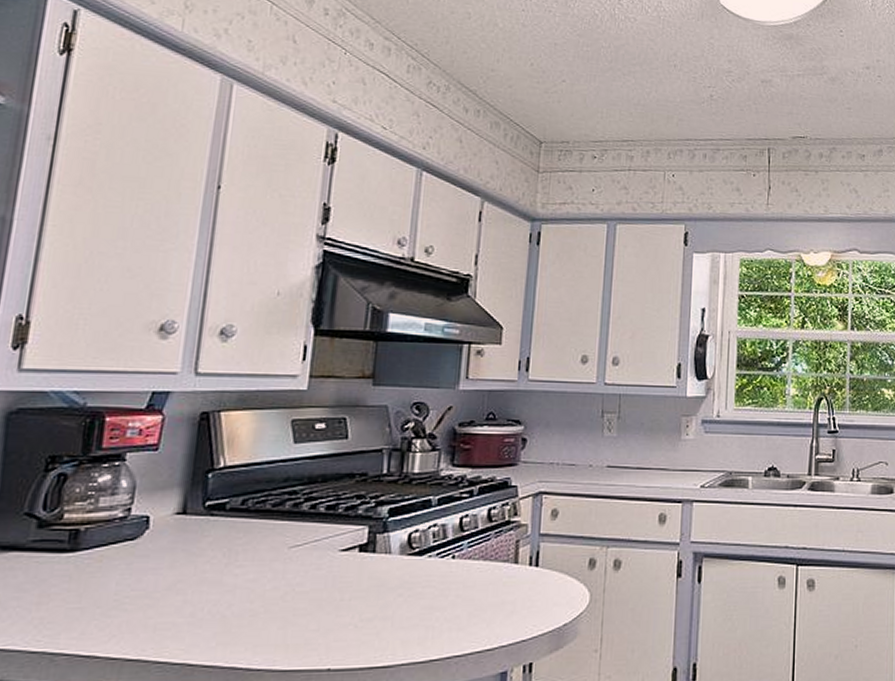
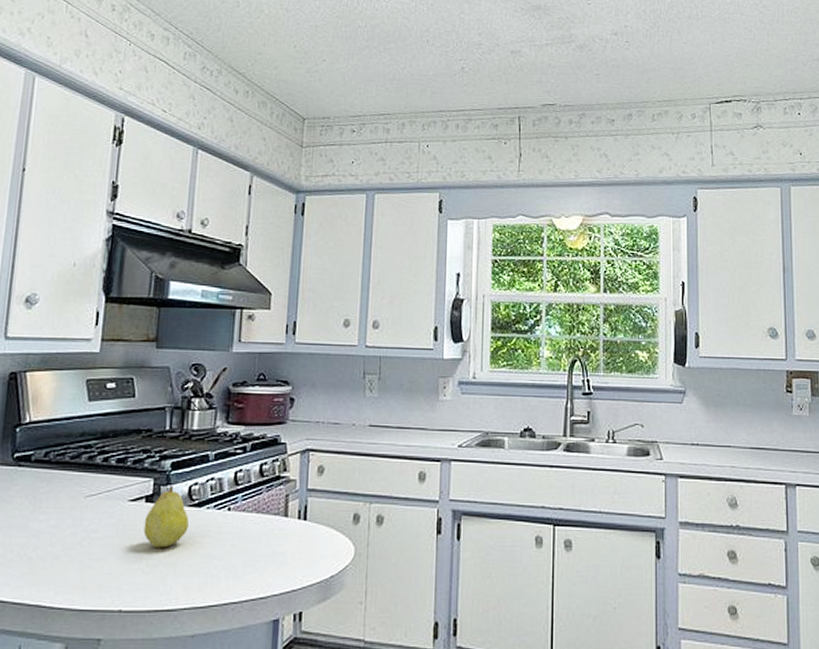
fruit: none [356,532,408,601] -> present [143,485,189,548]

